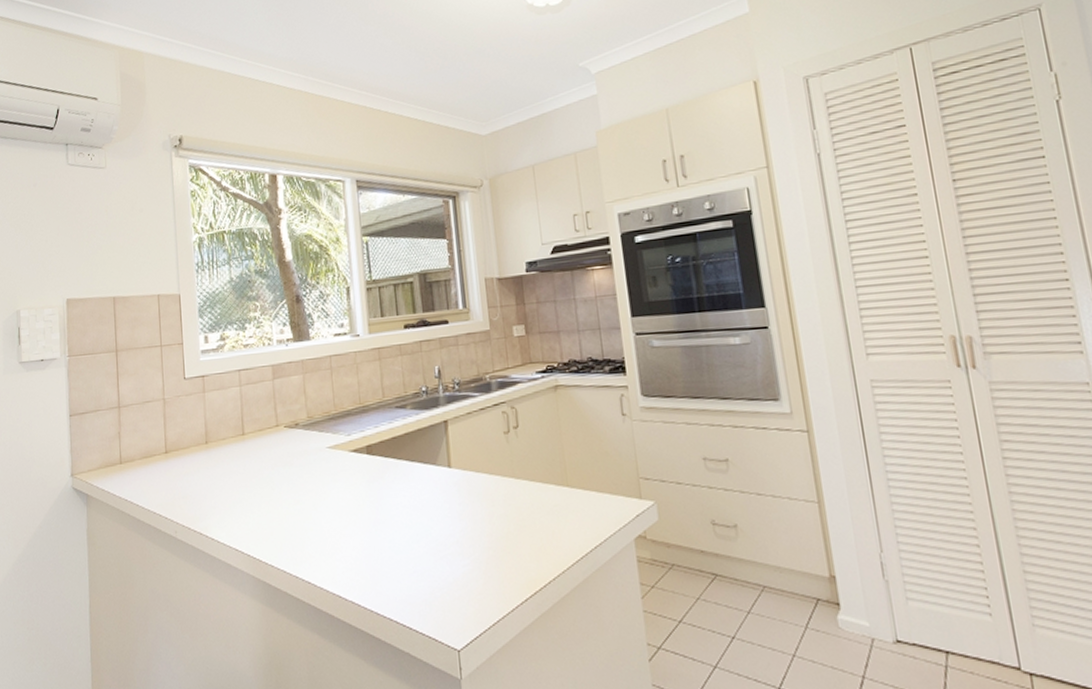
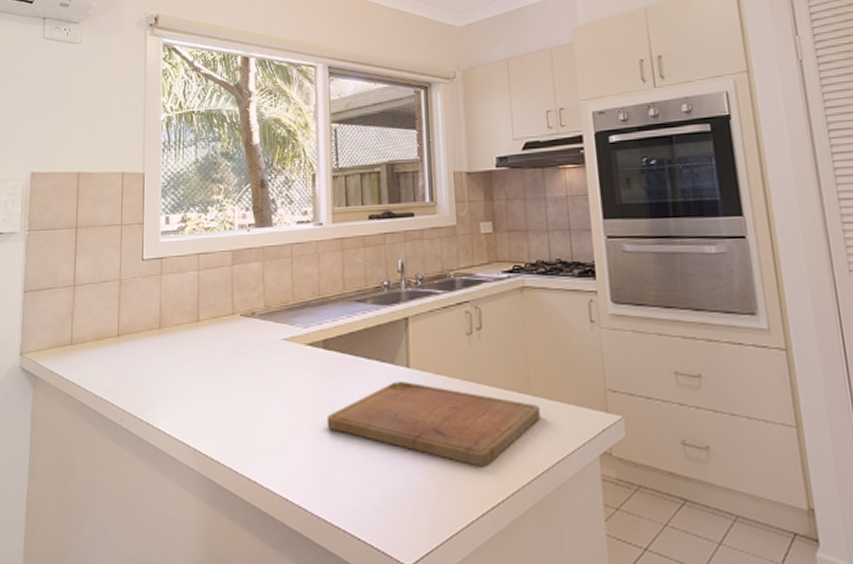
cutting board: none [374,480,577,556] -> present [326,380,540,467]

